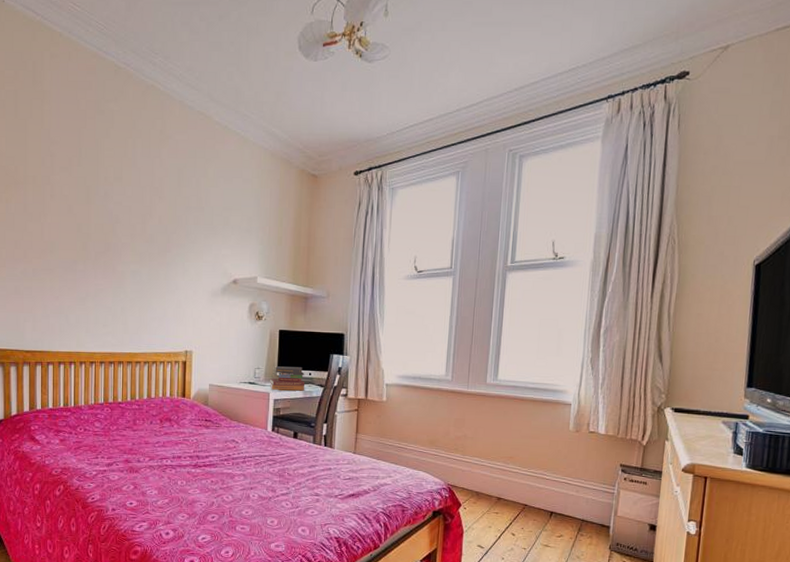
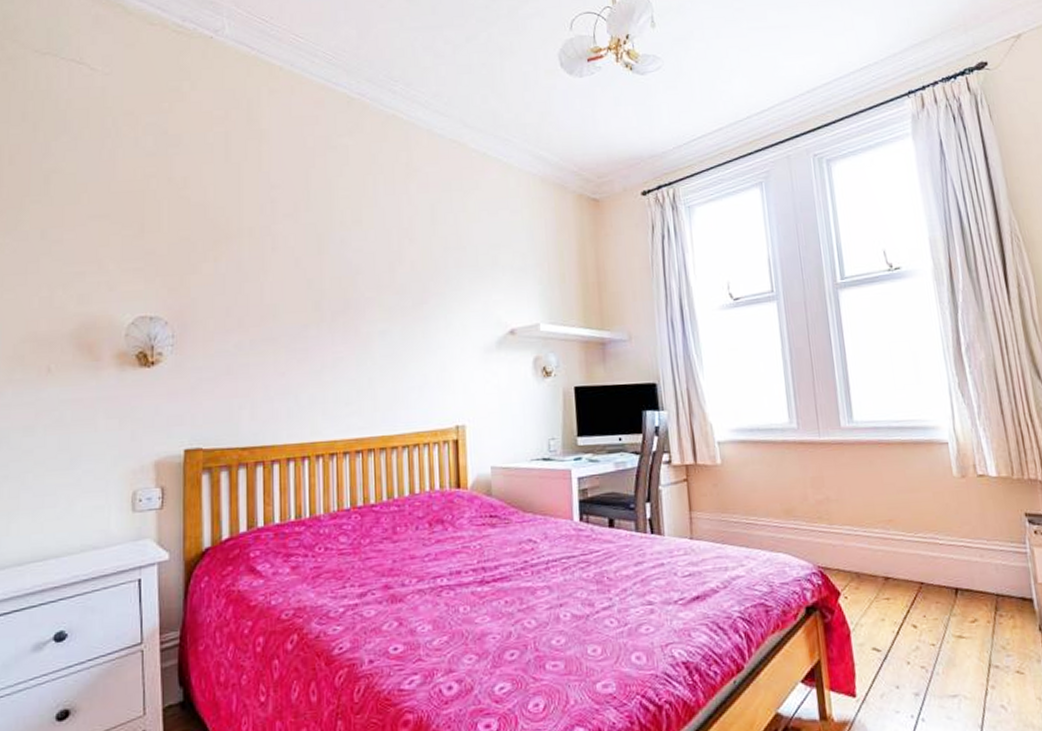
books: present [269,366,306,391] -> none [568,431,616,465]

